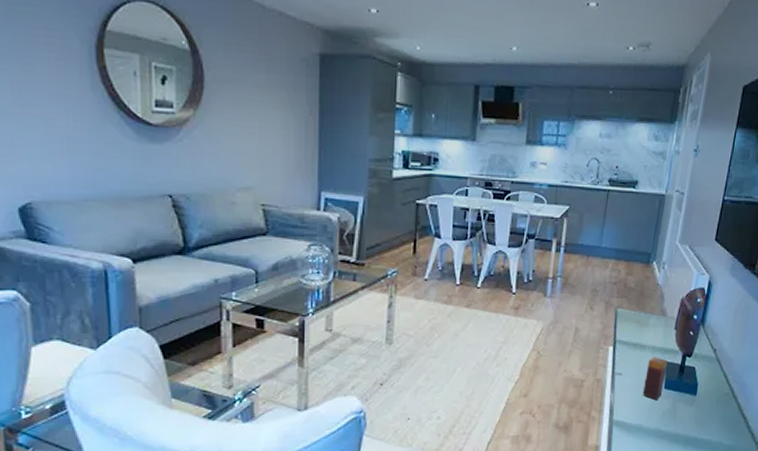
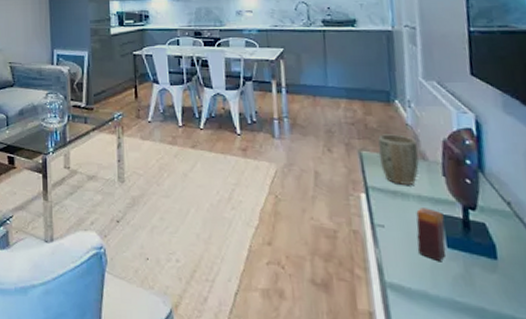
plant pot: none [630,293,662,338] -> present [378,134,419,185]

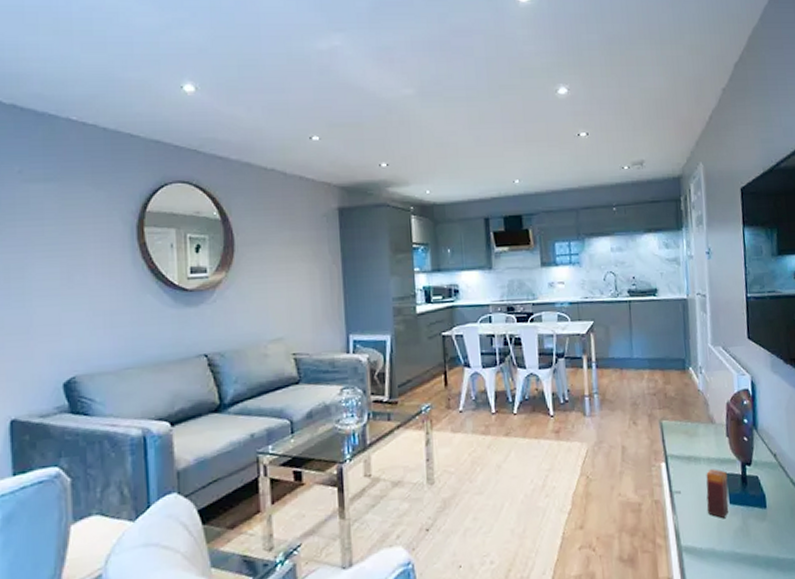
plant pot: present [378,134,419,185] -> none [675,401,708,450]

